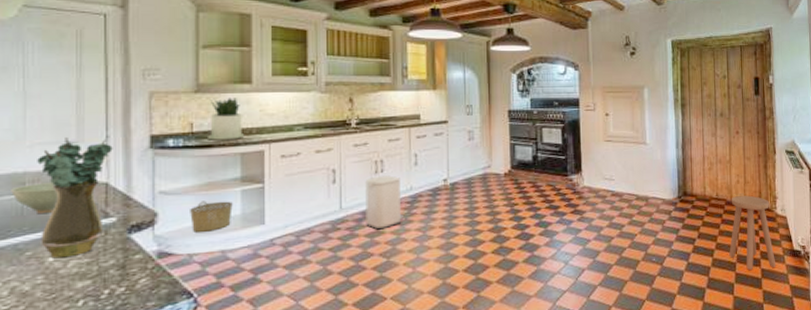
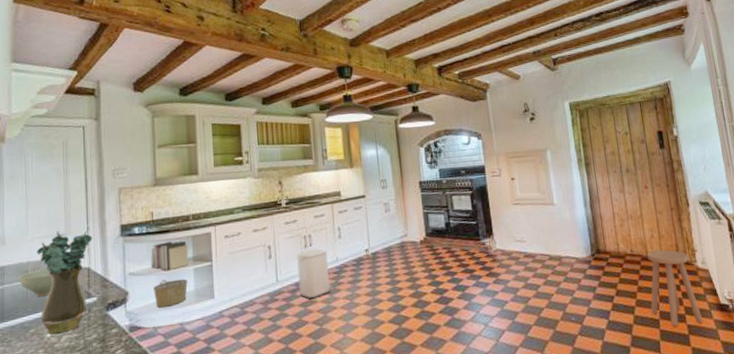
books: none [188,158,236,192] -> present [151,241,189,271]
planter: present [208,98,245,140] -> none [165,188,195,226]

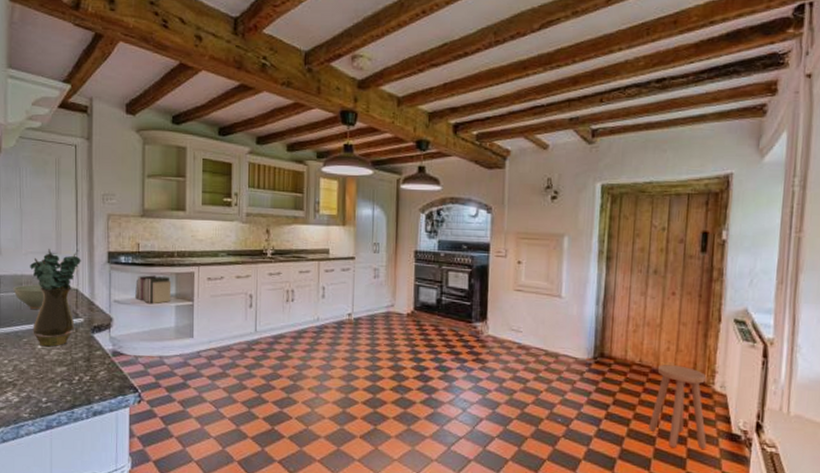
basket: present [154,279,188,308] -> none [136,312,169,339]
pedal bin: present [296,248,333,300] -> none [276,304,311,355]

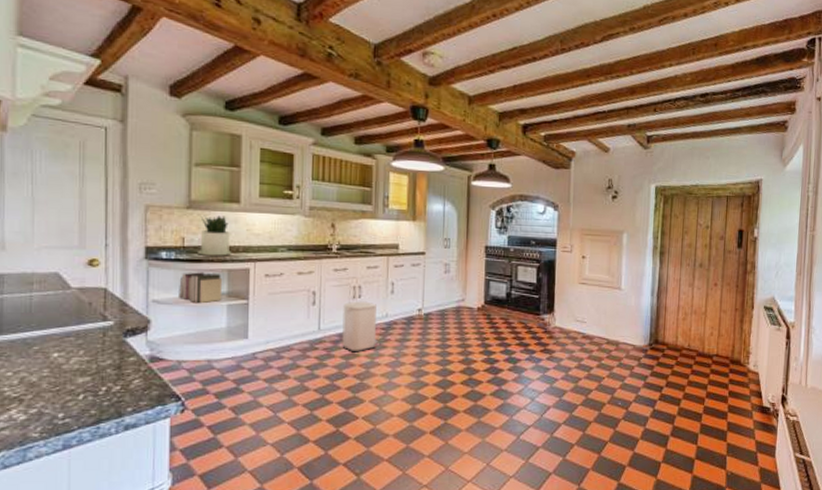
bowl: present [13,284,45,310] -> none [21,283,63,313]
vase: present [30,249,81,347] -> none [44,243,111,355]
planter: none [151,222,179,261] -> present [198,215,232,256]
pedal bin: none [276,304,311,355] -> present [342,301,379,353]
stool: present [649,364,707,450] -> none [696,348,744,423]

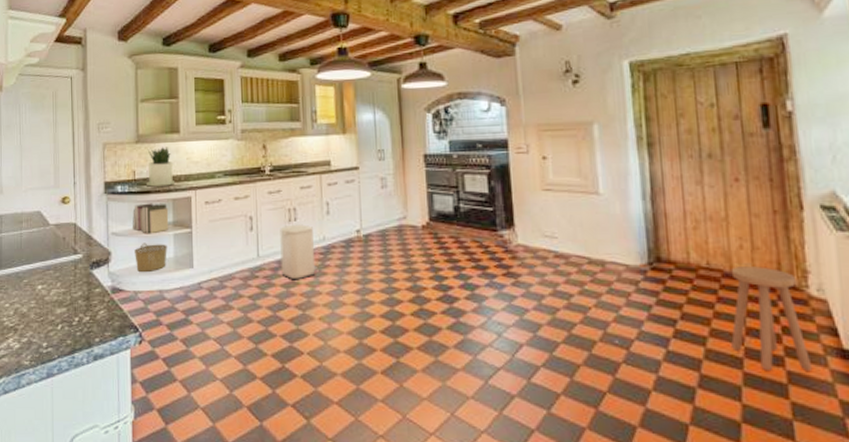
basket: none [180,312,219,341] -> present [135,243,167,271]
stool: none [696,348,744,423] -> present [731,266,813,373]

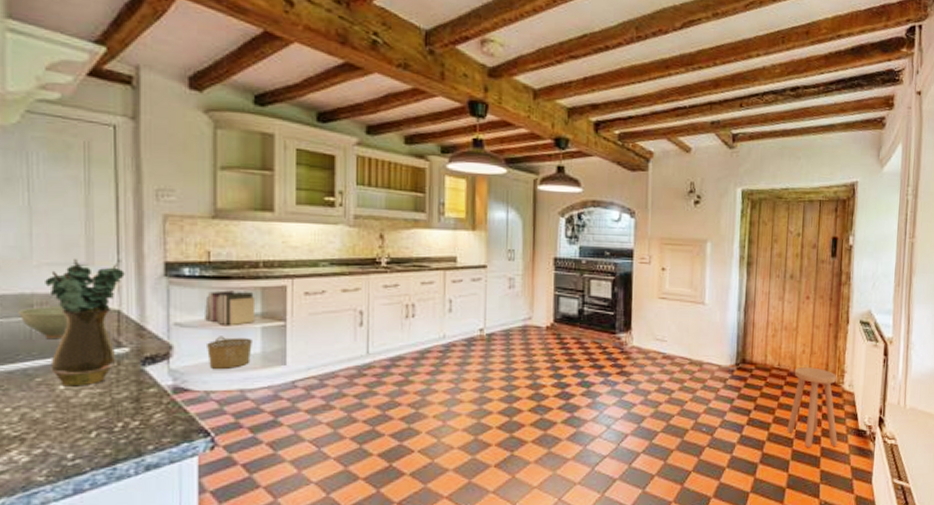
bowl: none [14,221,44,249] -> present [18,305,69,340]
vase: none [30,184,79,287] -> present [45,259,125,387]
planter: present [147,147,176,187] -> none [226,225,266,272]
pedal bin: present [280,224,319,280] -> none [394,321,436,379]

